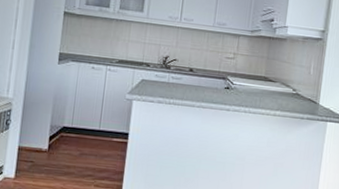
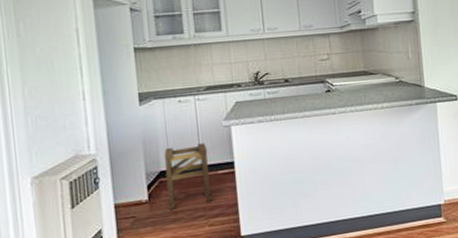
stool: none [63,107,108,165] -> present [164,143,211,210]

